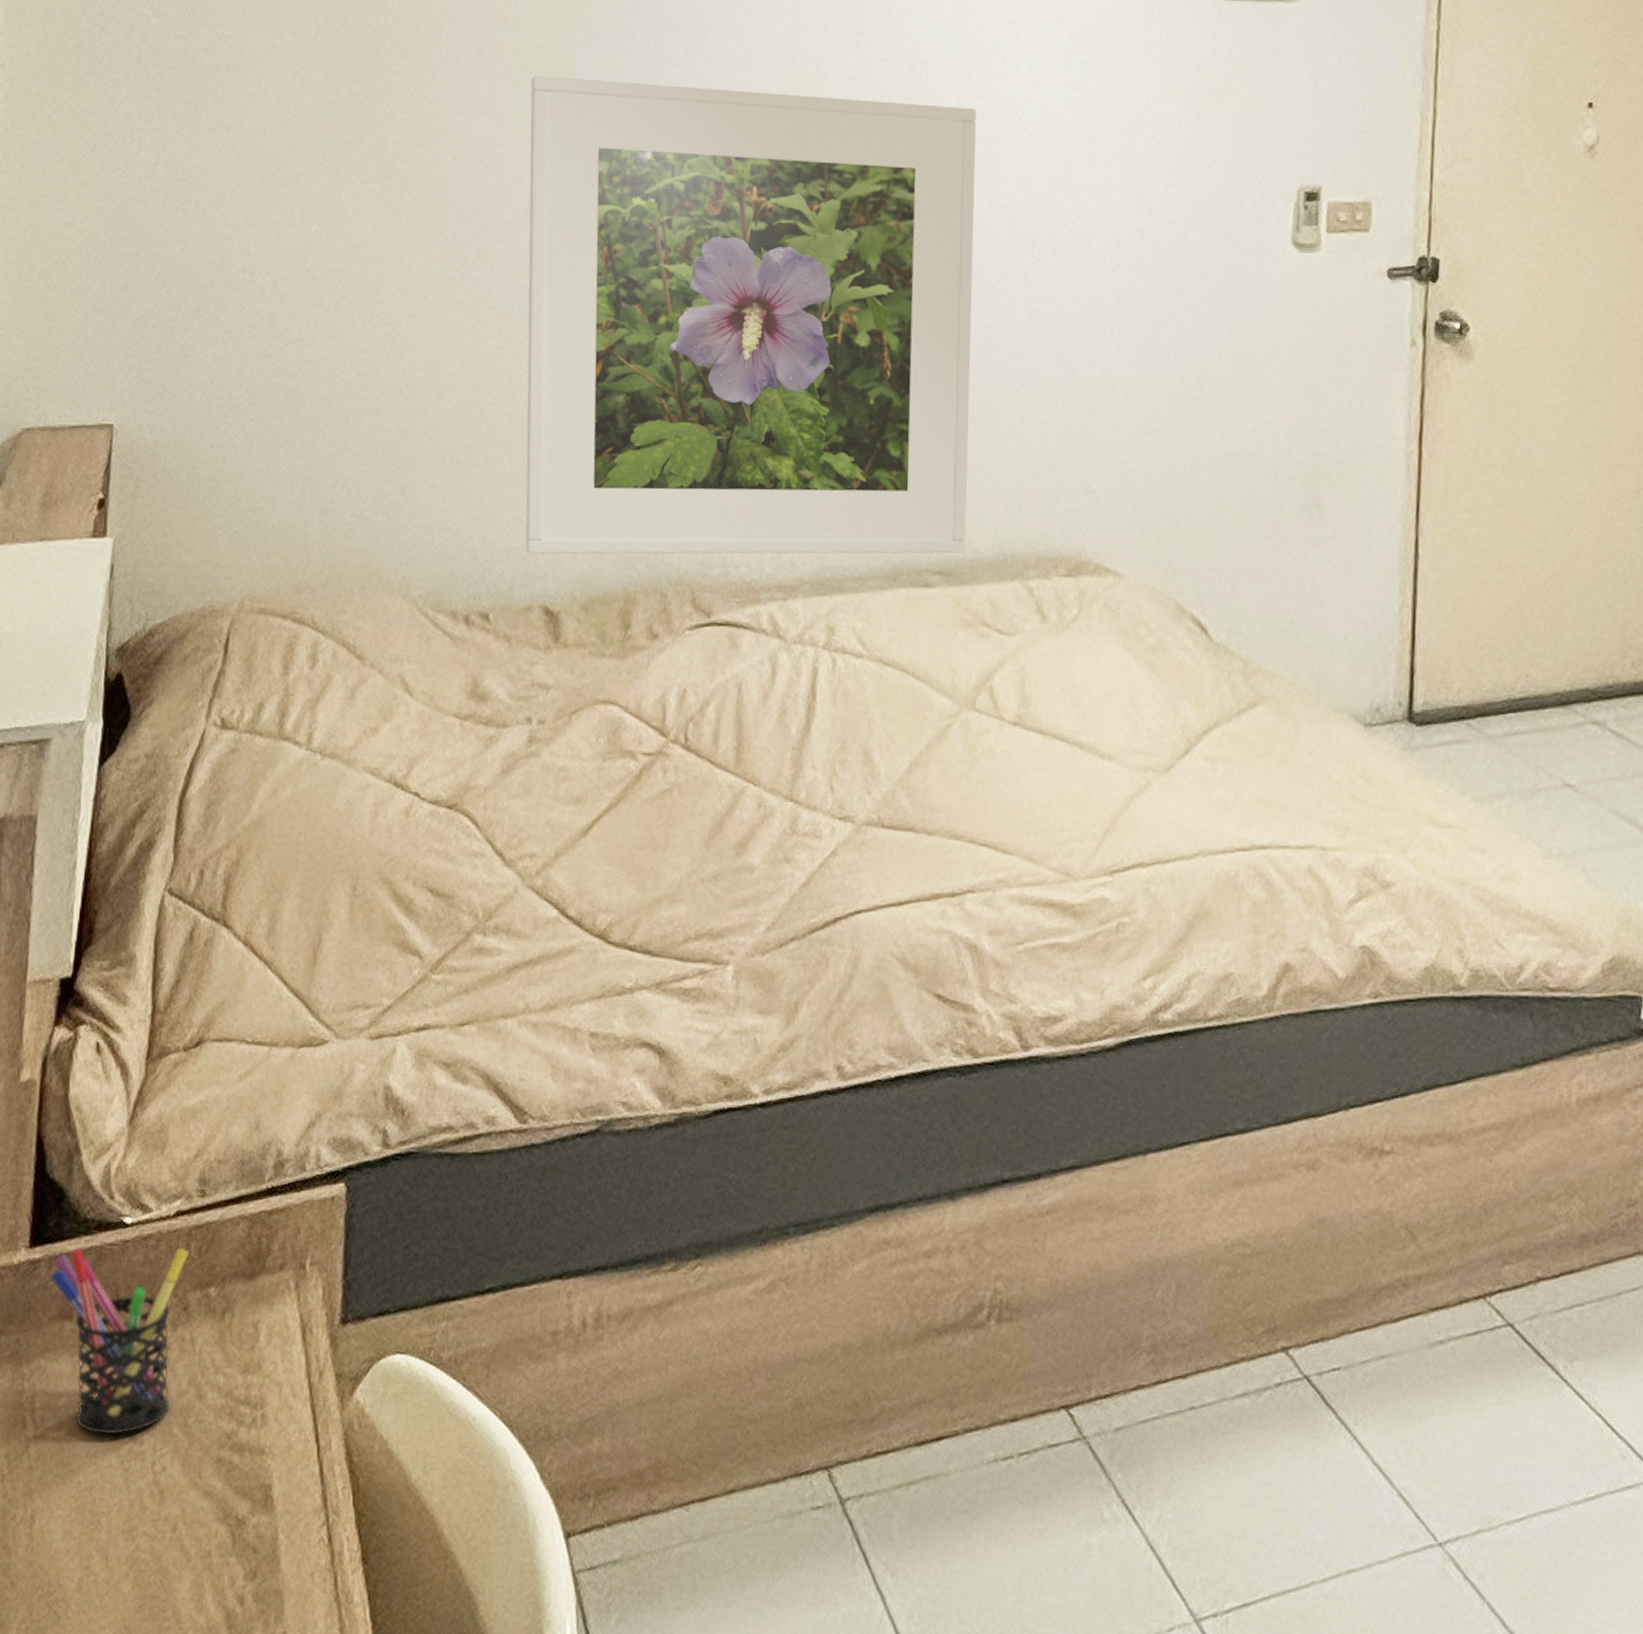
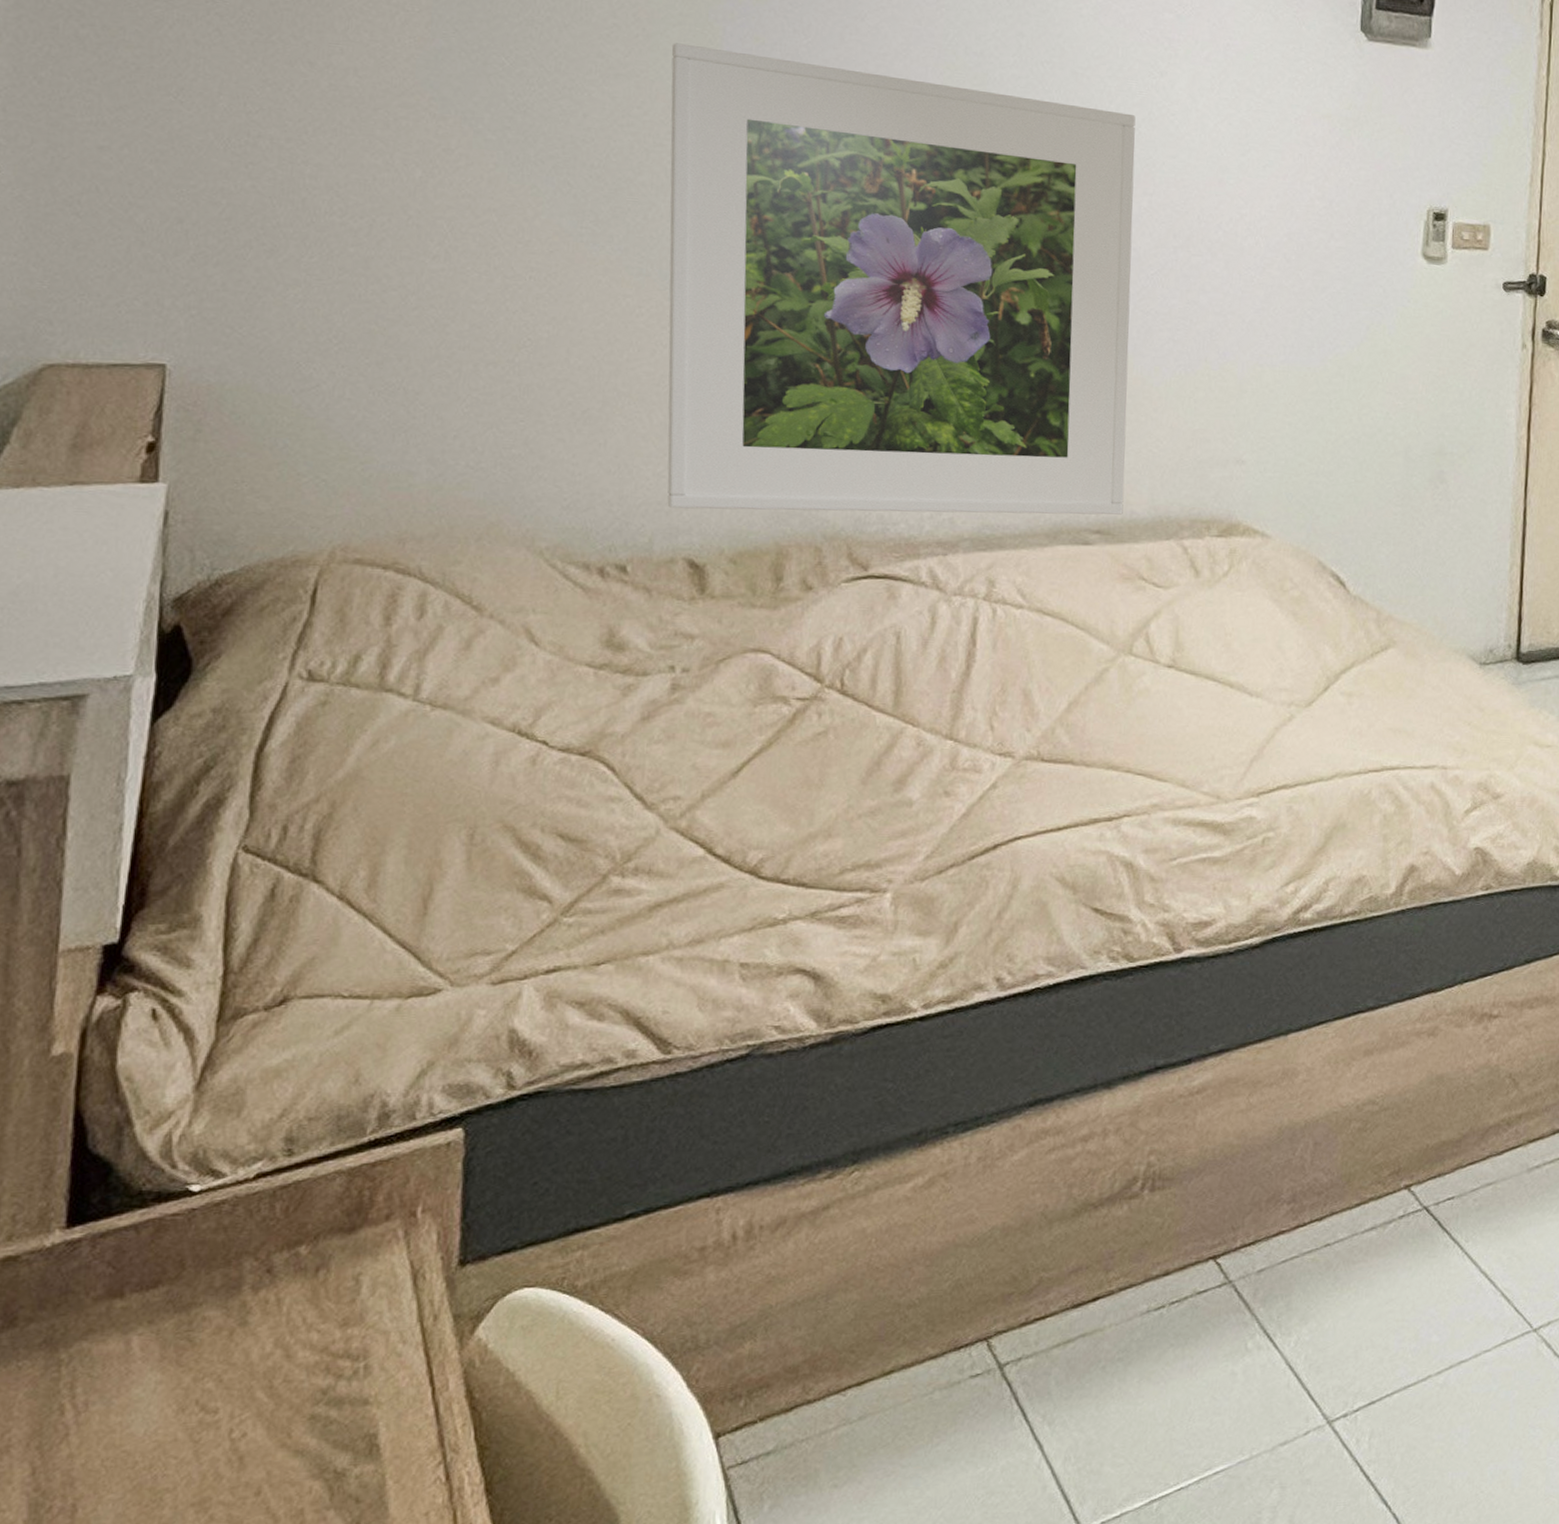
pen holder: present [50,1247,189,1435] -> none [94,1211,274,1410]

